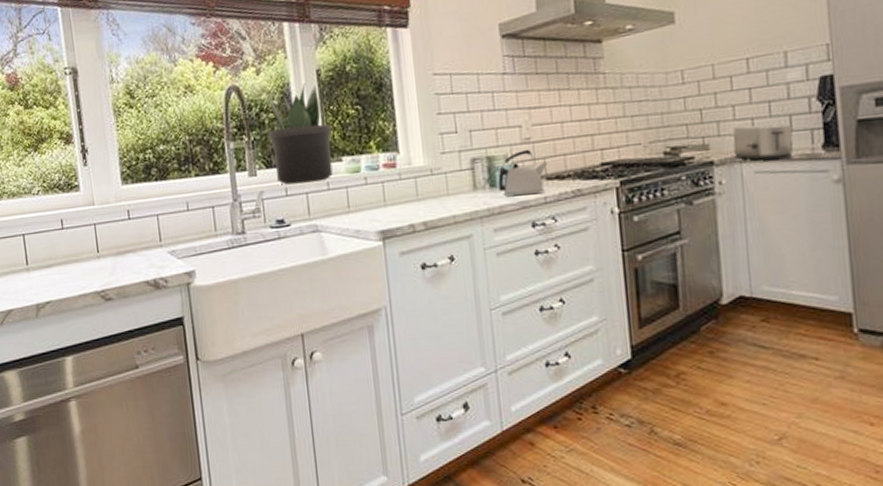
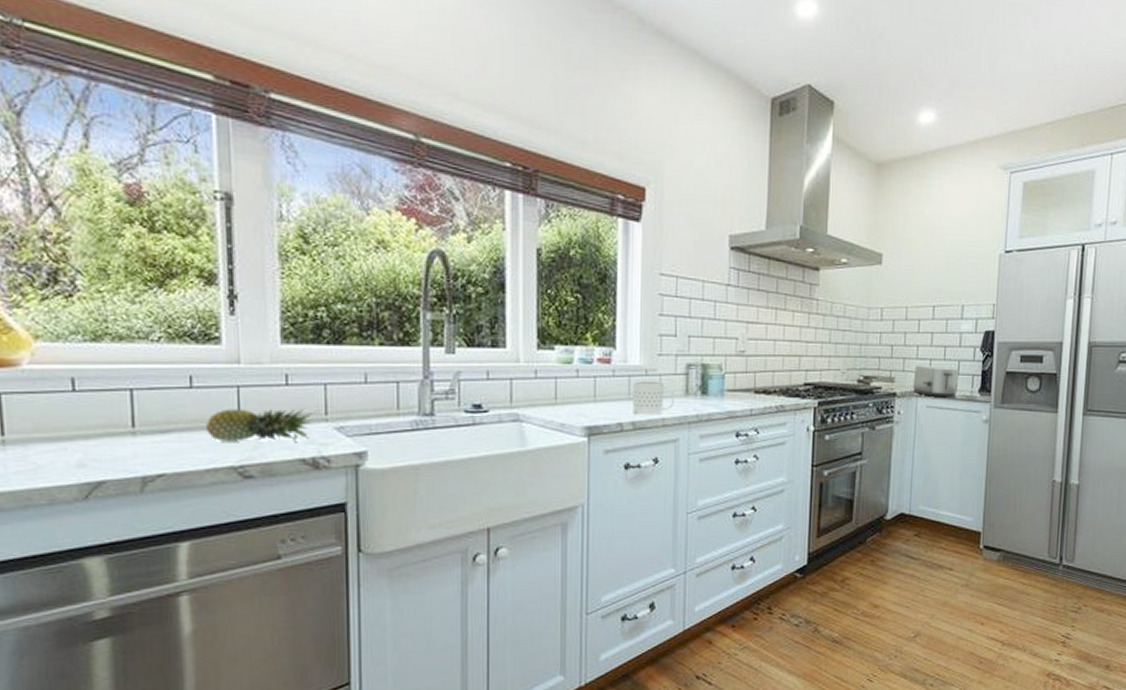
fruit: none [75,239,150,271] -> present [206,409,313,443]
planter: present [263,83,333,185] -> none [474,257,546,368]
mug: none [420,179,463,215] -> present [633,380,674,415]
kettle: present [498,149,548,197] -> none [710,361,757,406]

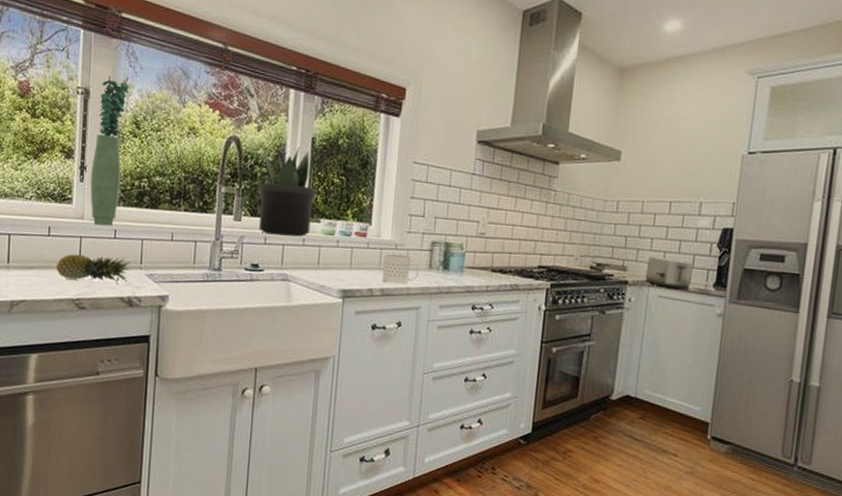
vase: none [245,175,290,370] -> present [90,75,130,226]
planter: none [474,257,546,368] -> present [258,143,316,237]

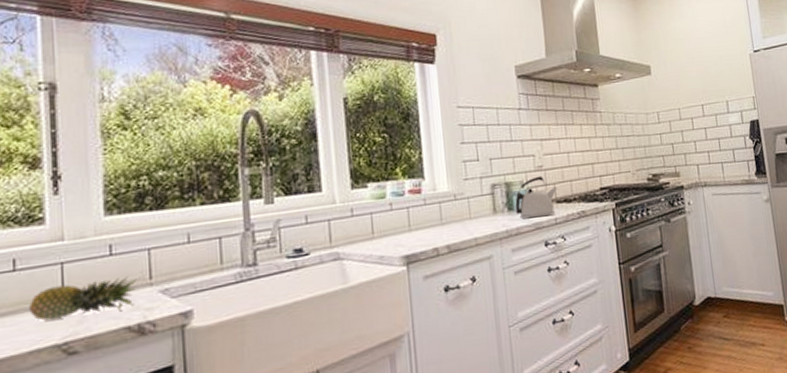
vase: present [90,75,130,226] -> none [68,63,112,244]
planter: present [258,143,316,237] -> none [286,110,357,212]
mug: present [382,253,419,285] -> none [444,203,484,238]
kettle: none [450,242,495,283] -> present [515,175,557,219]
toaster: present [645,256,694,290] -> none [695,156,737,185]

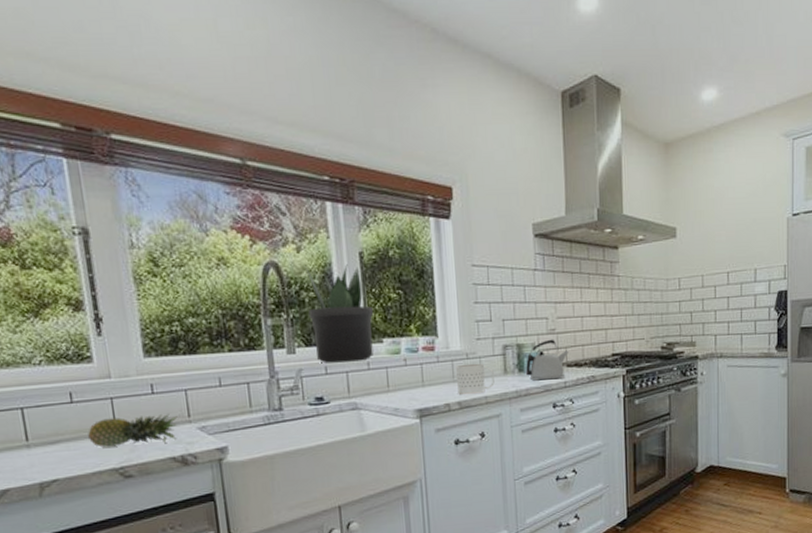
planter: none [286,110,357,212] -> present [304,264,374,363]
mug: none [444,203,484,238] -> present [456,363,495,395]

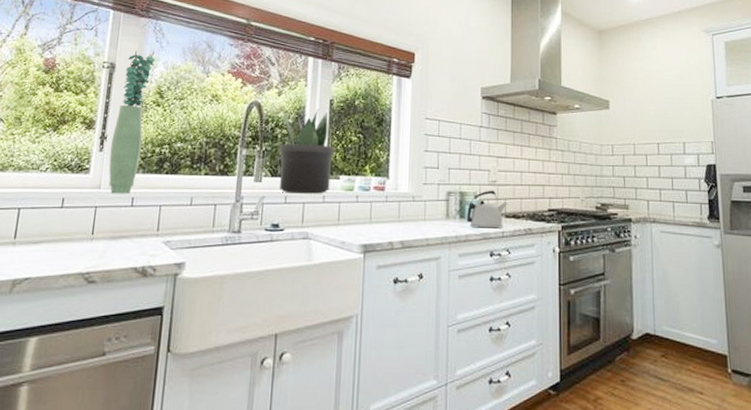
fruit: present [88,414,178,448] -> none [67,225,148,254]
vase: none [102,209,150,382] -> present [108,50,156,194]
mug: present [456,363,495,395] -> none [402,205,437,236]

